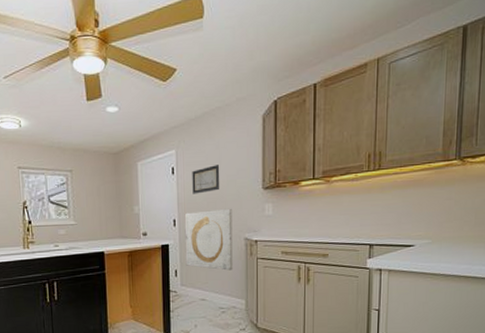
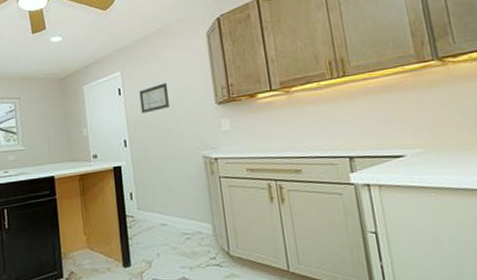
wall art: present [184,208,233,271] -> none [135,125,194,192]

